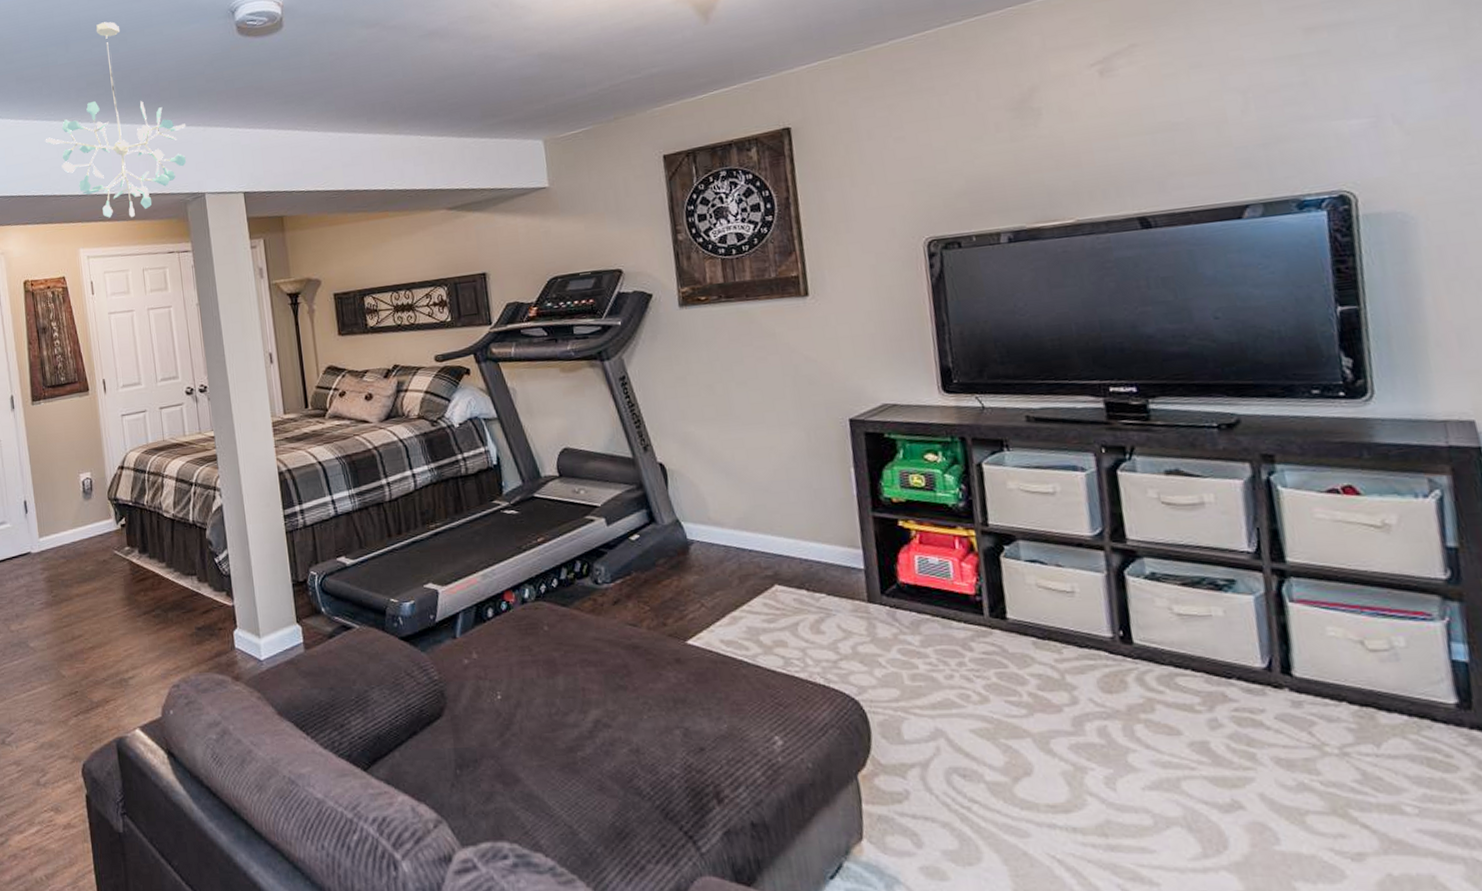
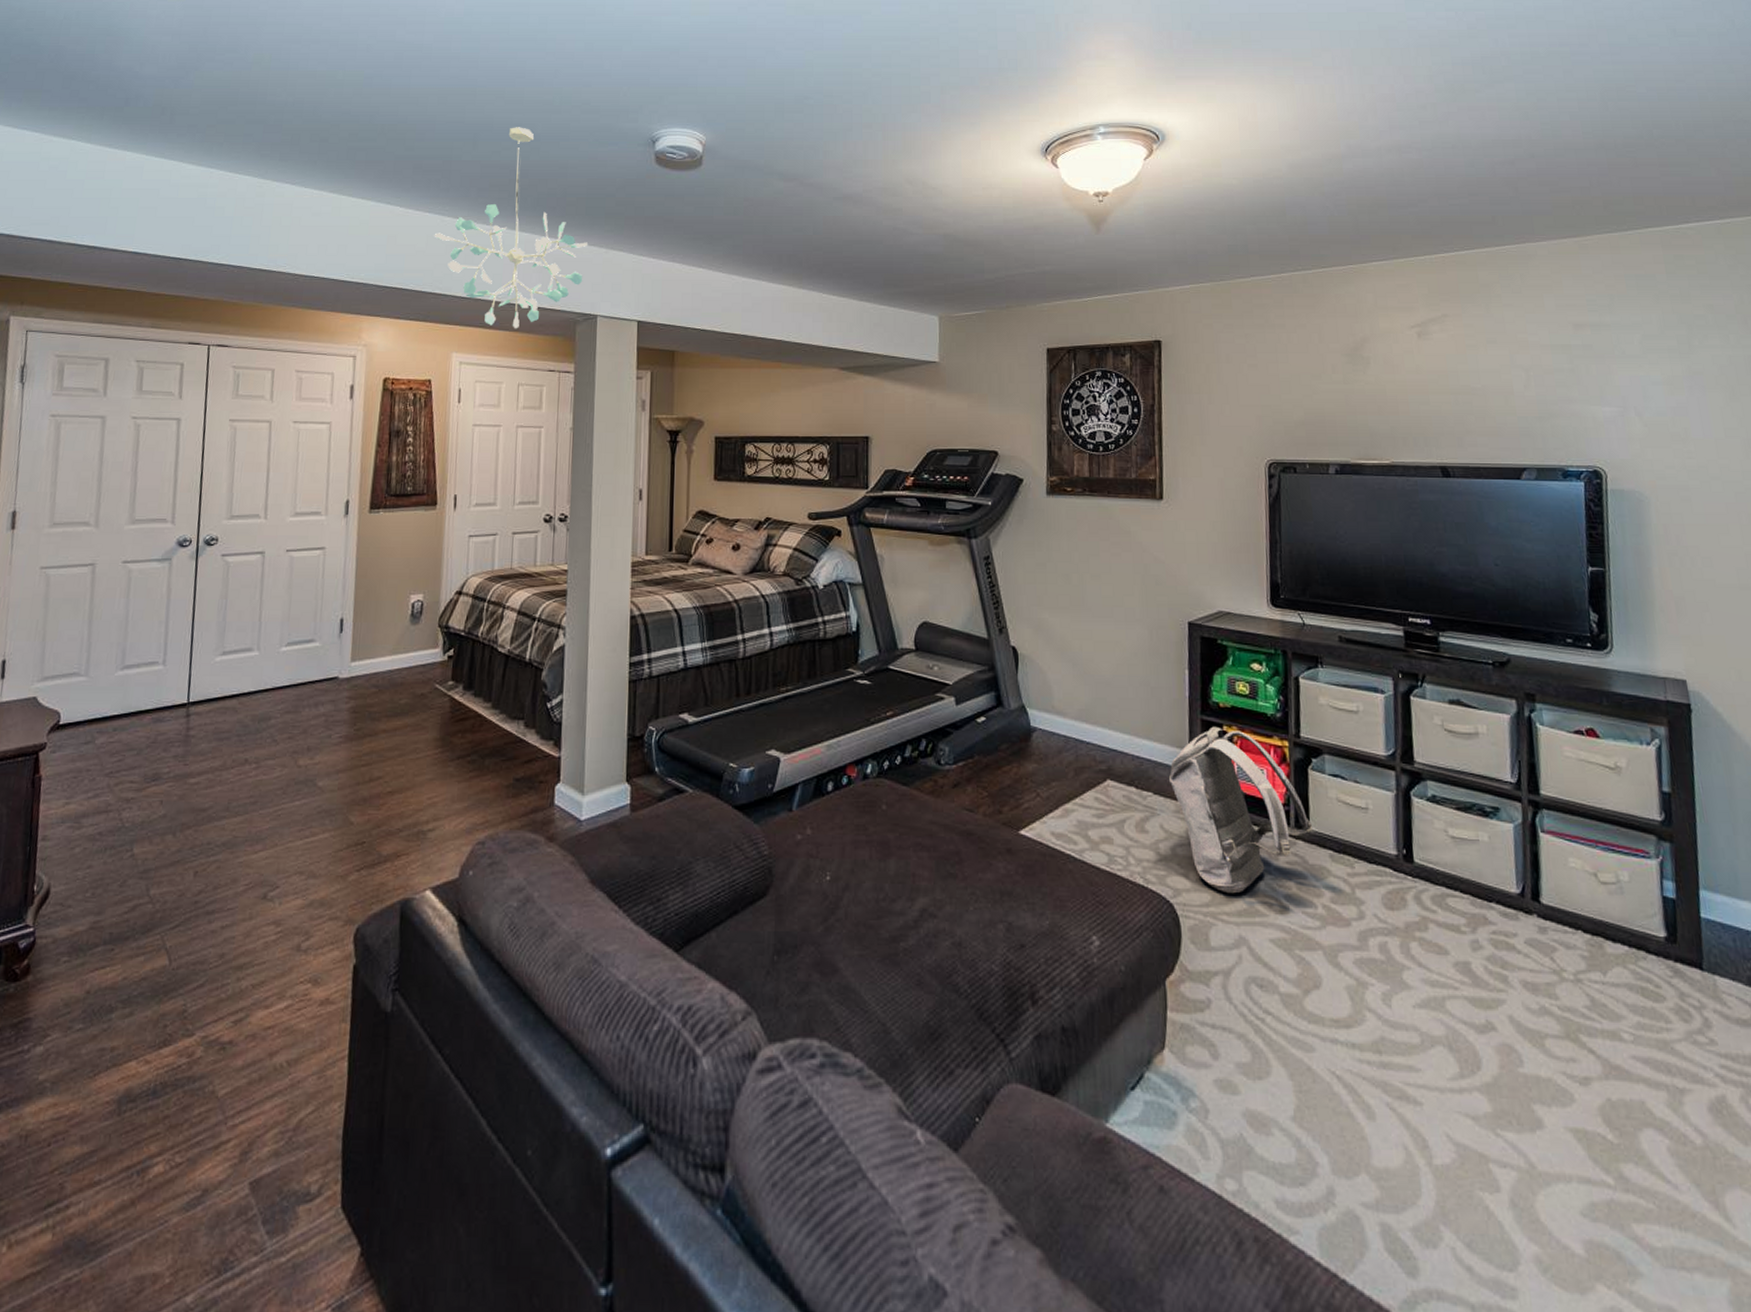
backpack: none [842,522,1012,688] -> present [1169,726,1314,894]

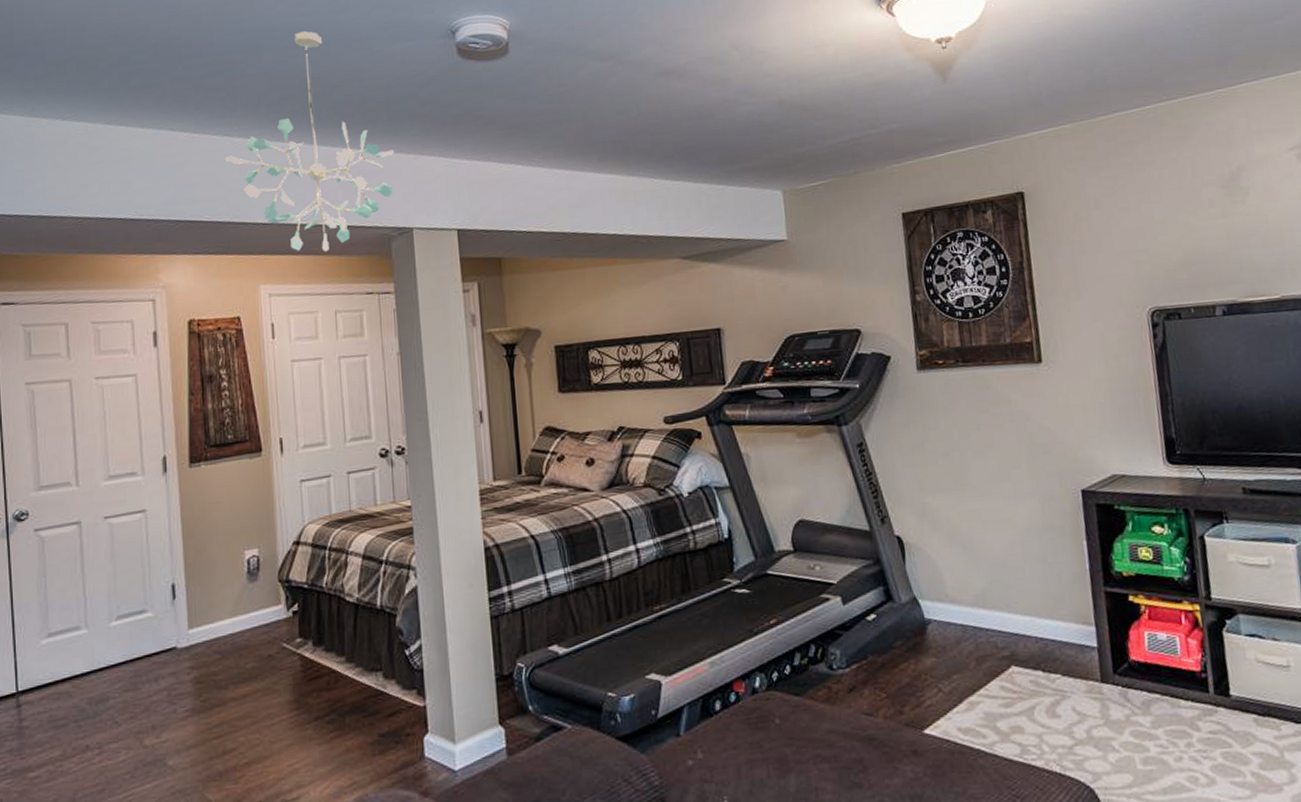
backpack: present [1169,726,1314,894] -> none [1077,597,1235,772]

